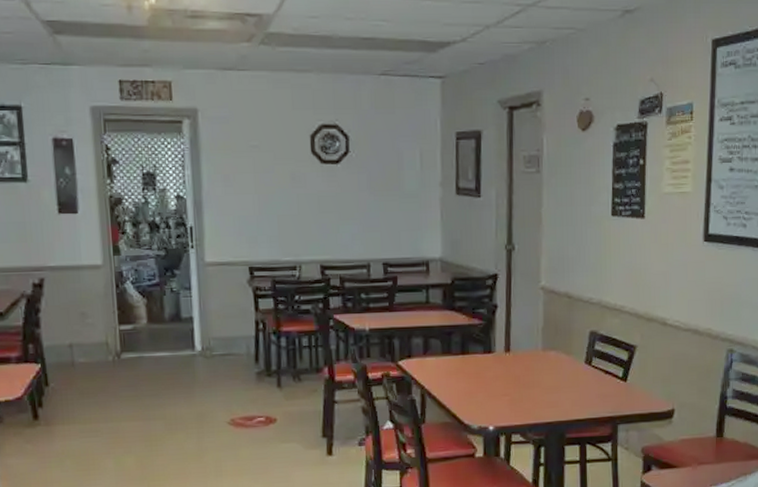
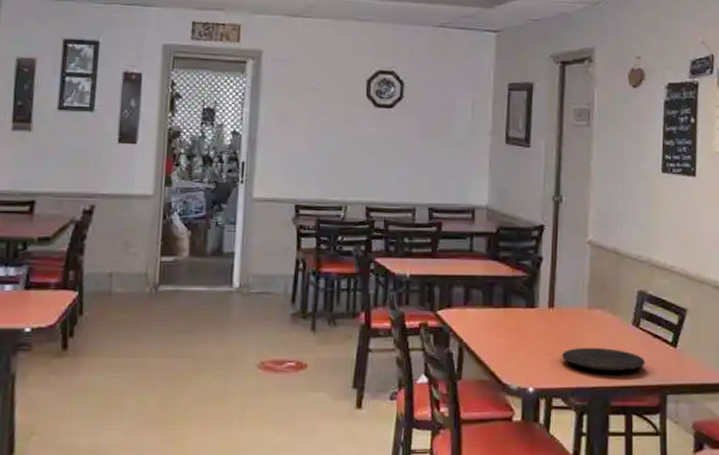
plate: none [518,386,598,408] -> present [561,347,646,372]

